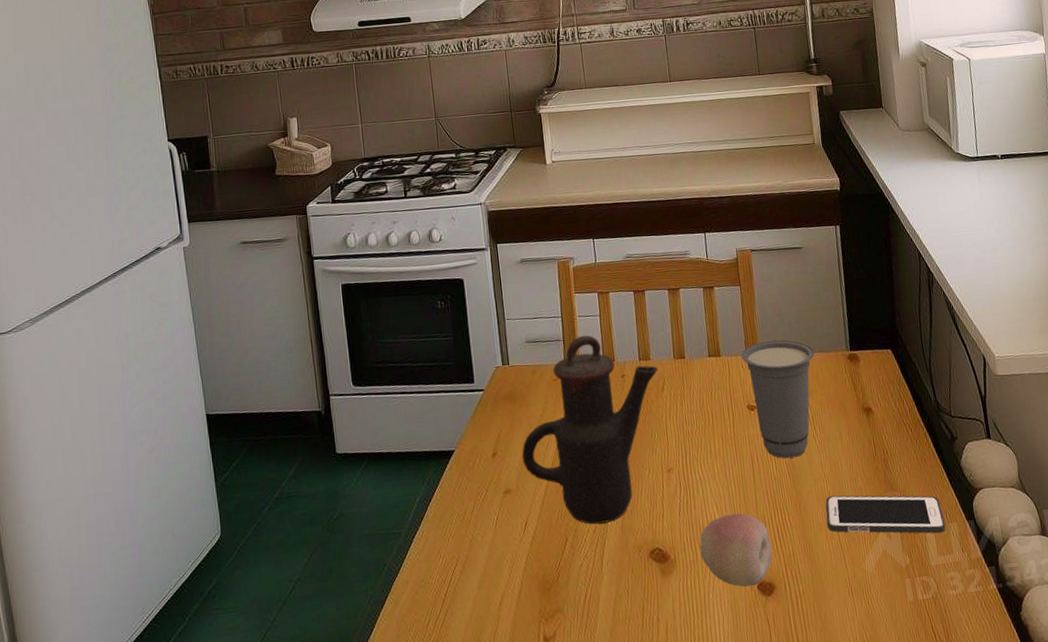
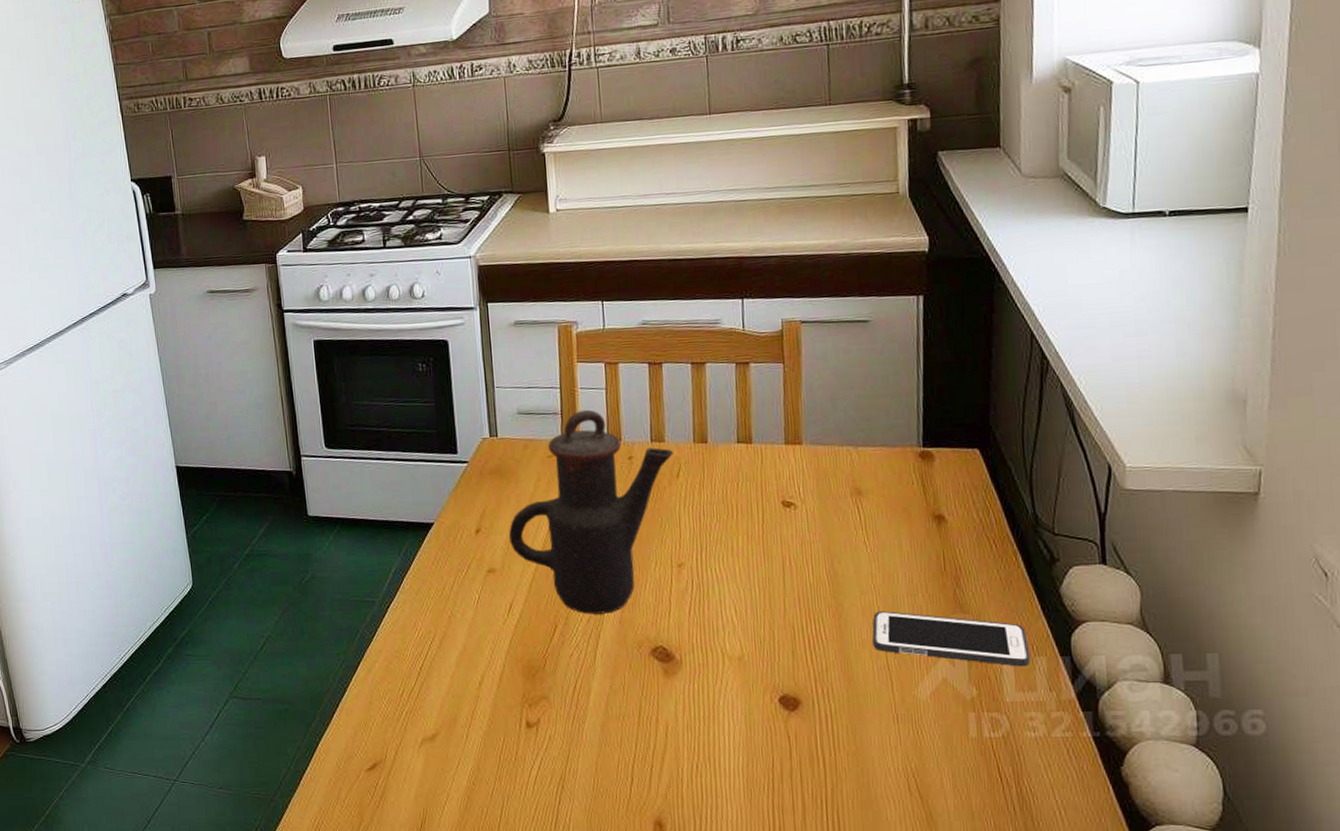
fruit: present [699,513,773,588] -> none [711,618,801,699]
cup: present [741,340,815,459] -> none [779,429,875,565]

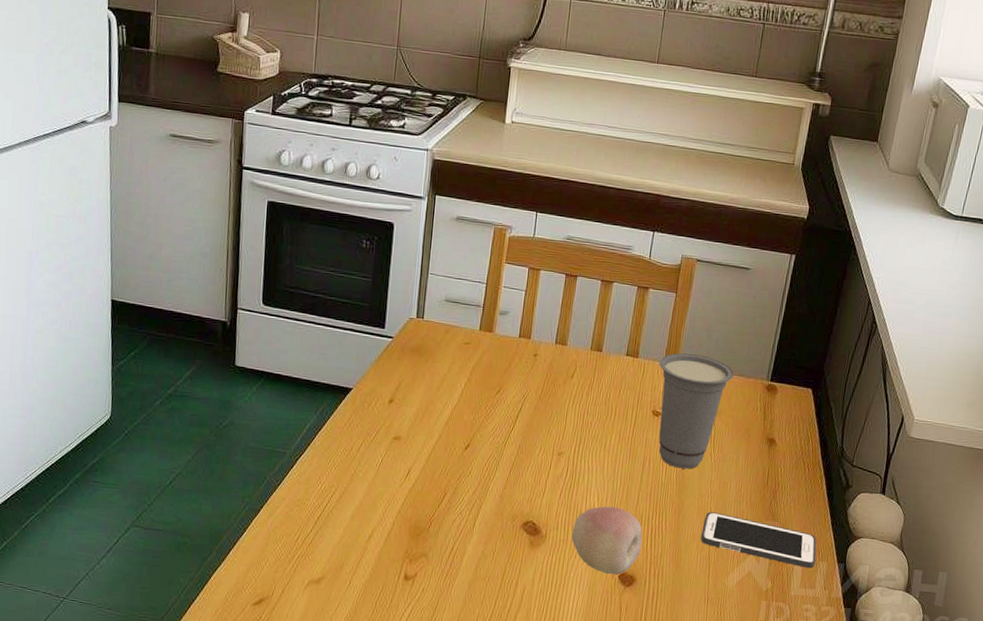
teapot: present [509,409,674,614] -> none [418,306,573,488]
fruit: none [711,618,801,699] -> present [571,506,643,575]
cup: none [779,429,875,565] -> present [659,353,734,469]

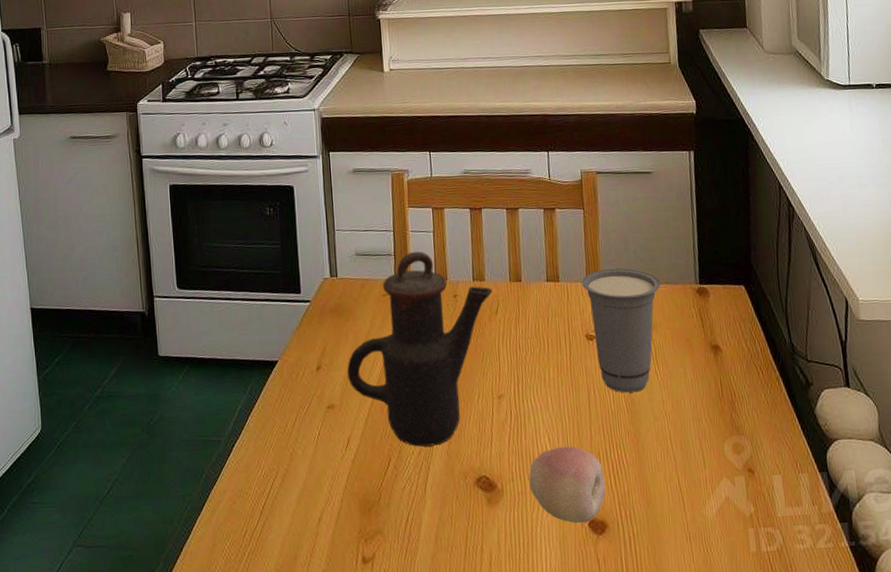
teapot: none [418,306,573,488] -> present [347,251,493,447]
cell phone: present [701,512,817,569] -> none [665,435,796,484]

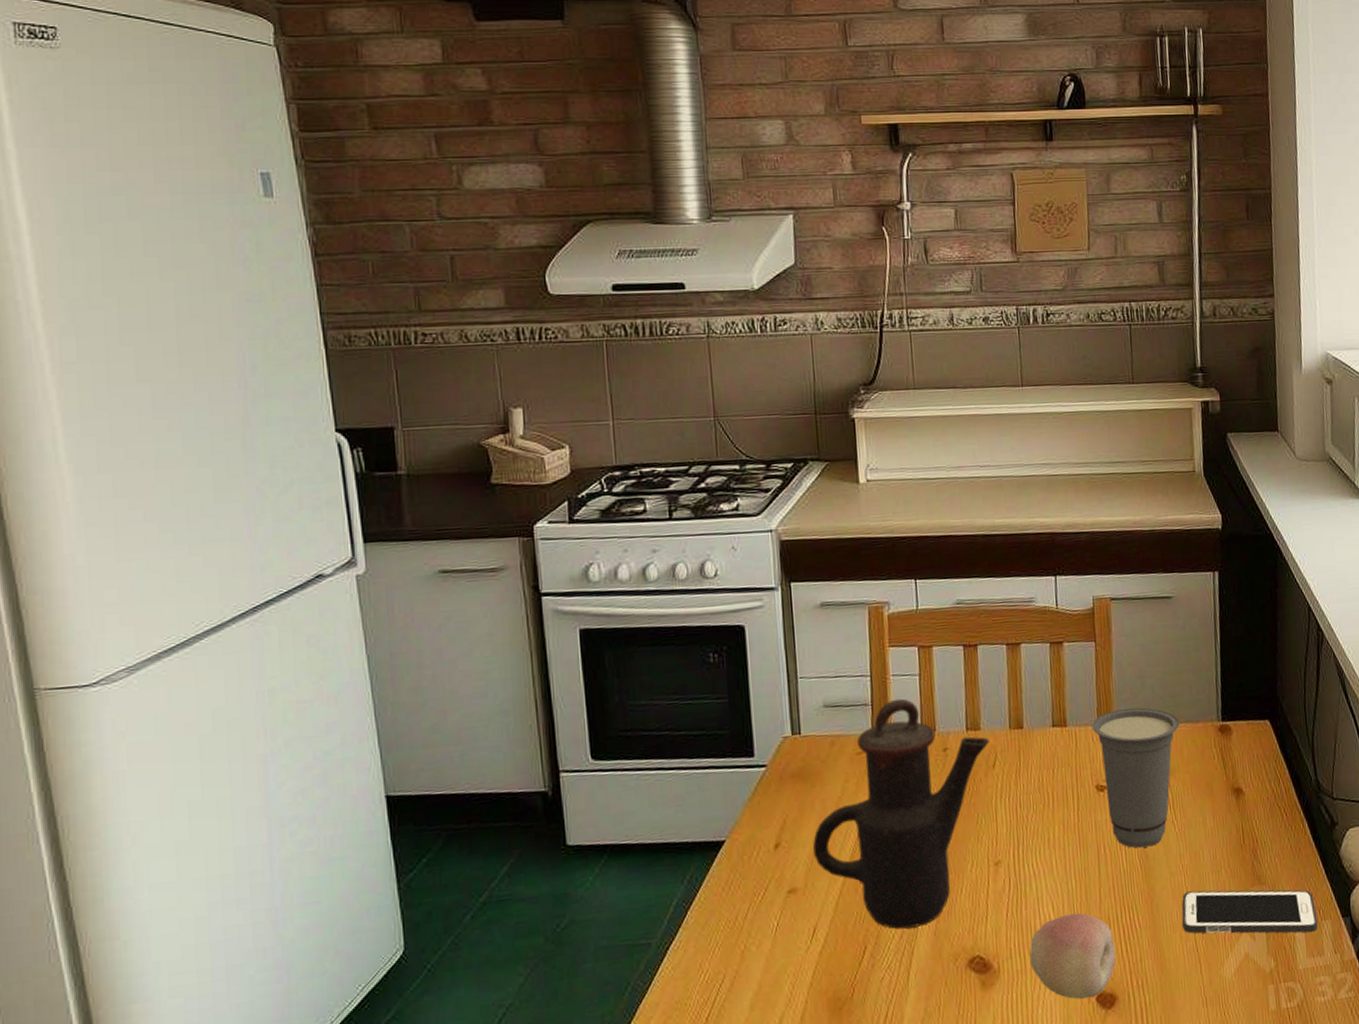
cell phone: none [665,435,796,484] -> present [1182,889,1318,934]

